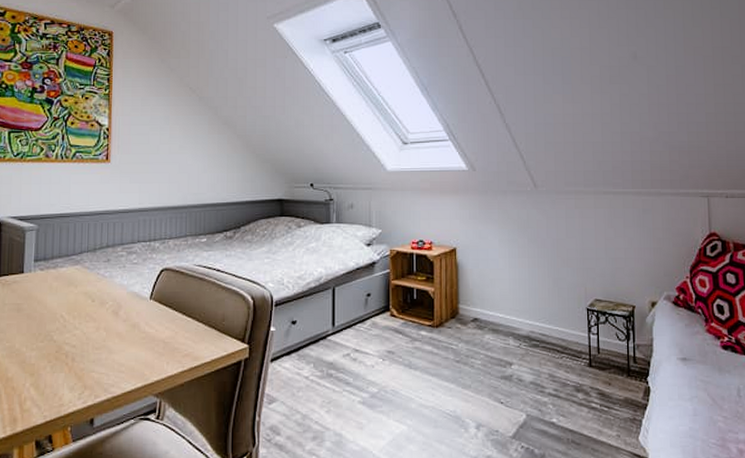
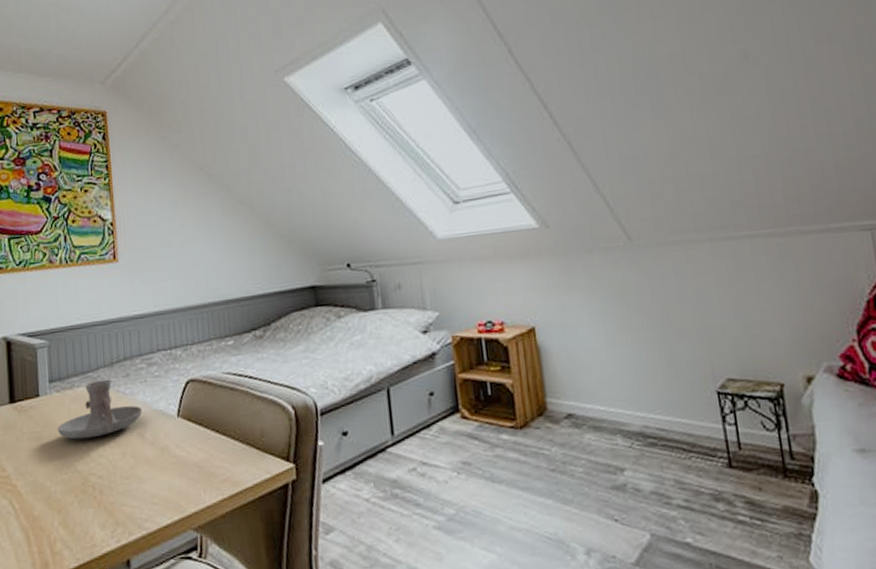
candle holder: none [38,263,119,313] -> present [58,379,143,440]

